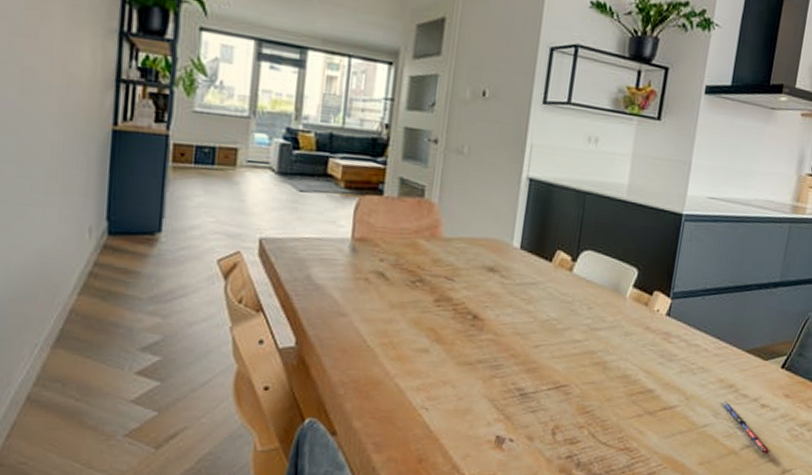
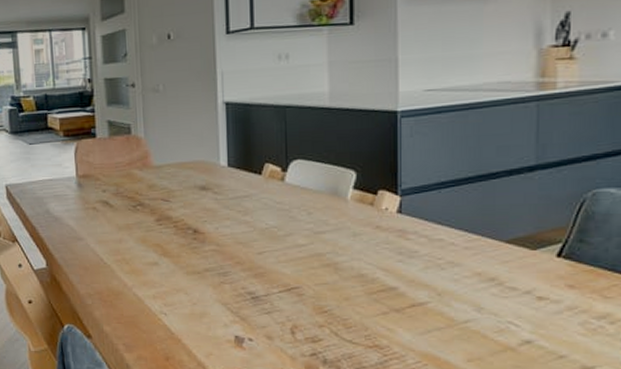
pen: present [719,400,771,455] -> none [481,295,561,351]

